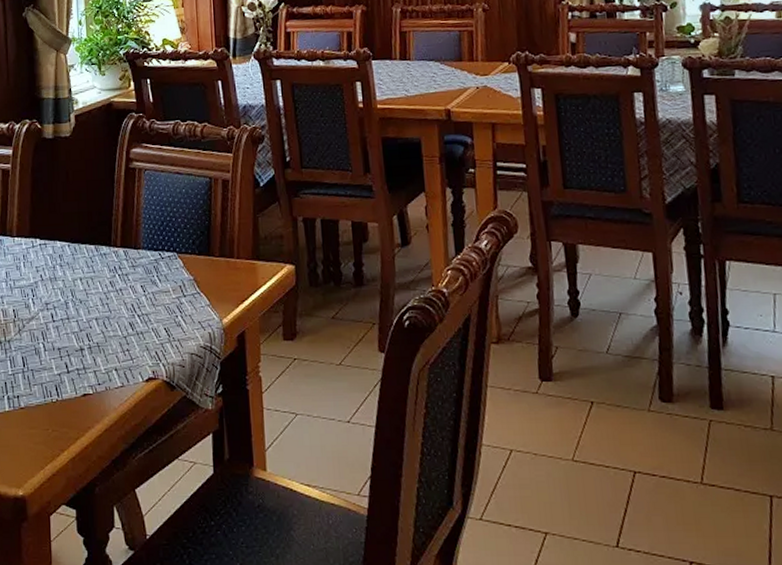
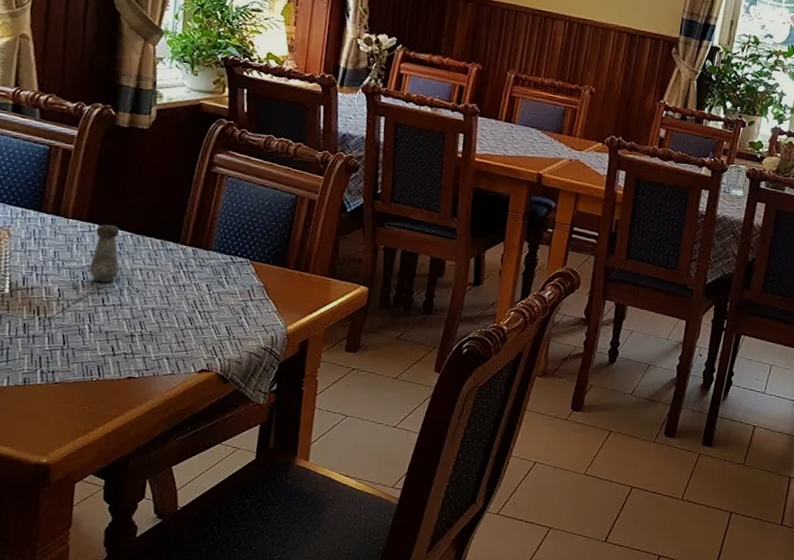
salt shaker: none [37,237,63,298] -> present [89,224,120,283]

